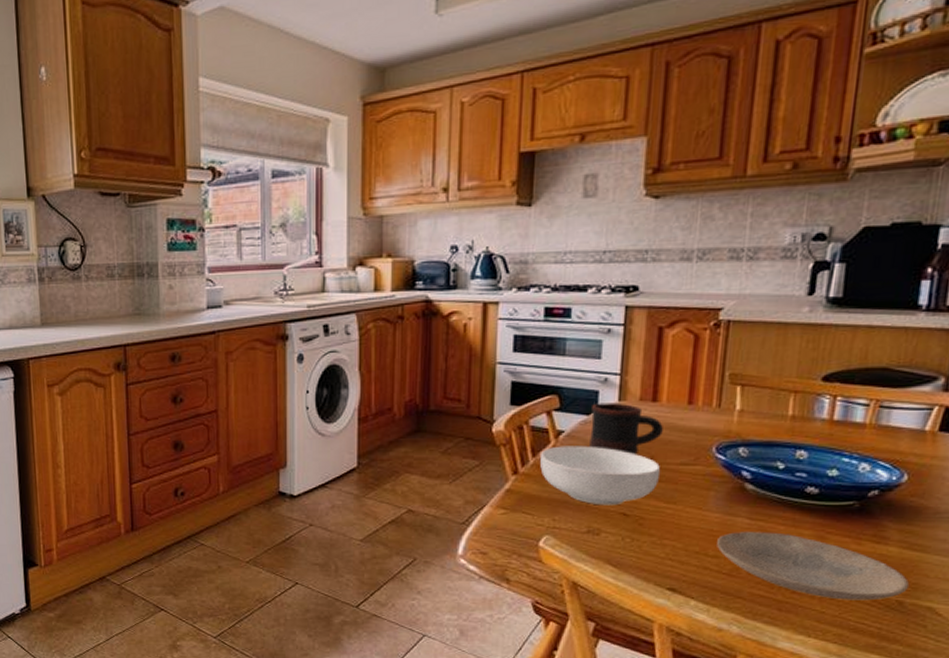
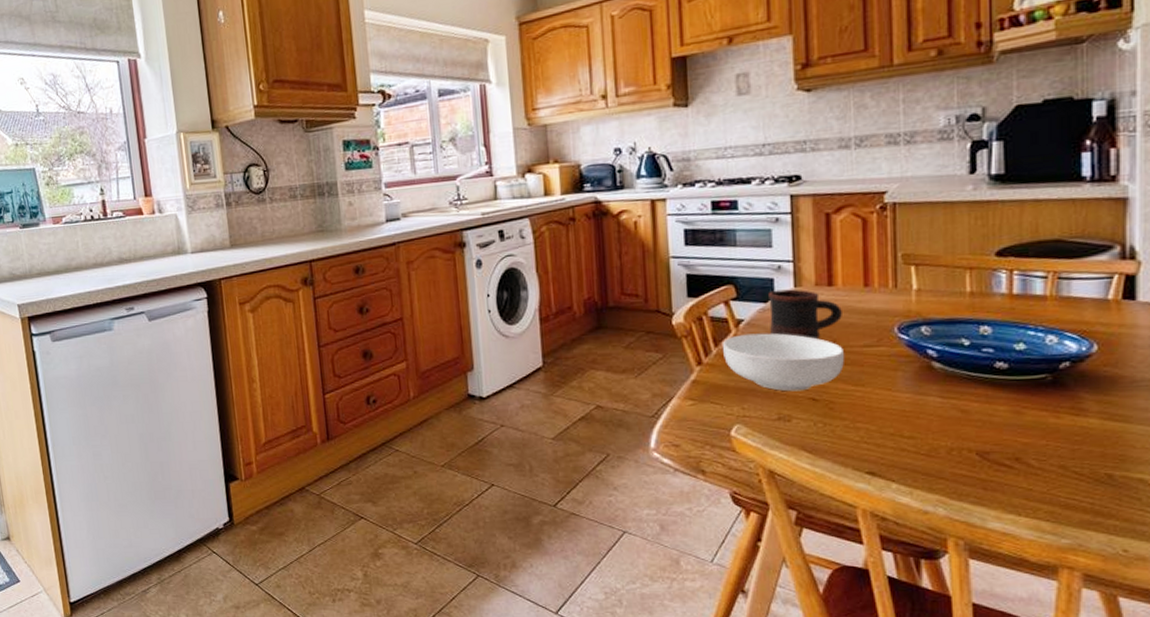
plate: present [717,532,909,601] -> none [911,409,1115,476]

